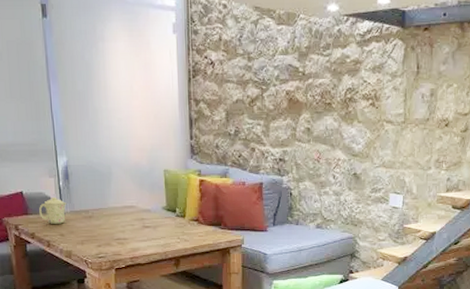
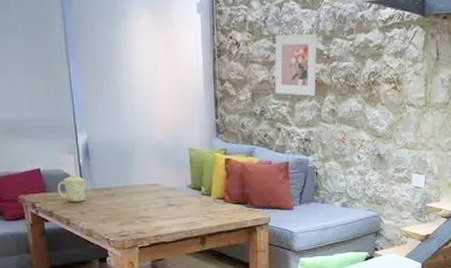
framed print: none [249,50,292,115] -> present [274,33,317,97]

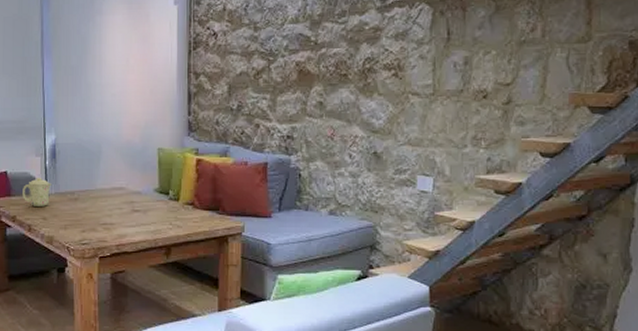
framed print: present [274,33,317,97] -> none [255,18,303,88]

